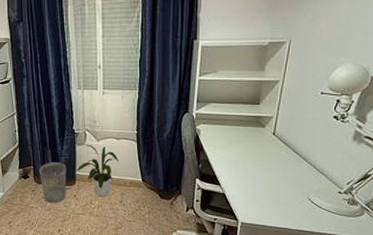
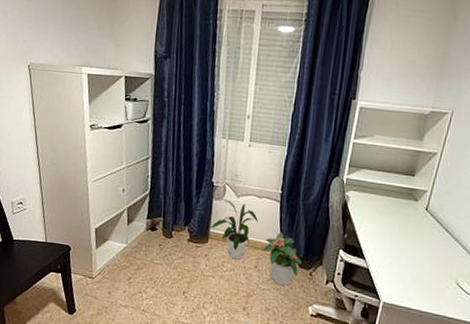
wastebasket: present [39,162,67,204] -> none [169,215,200,262]
potted plant: none [124,168,162,216] -> present [261,231,302,286]

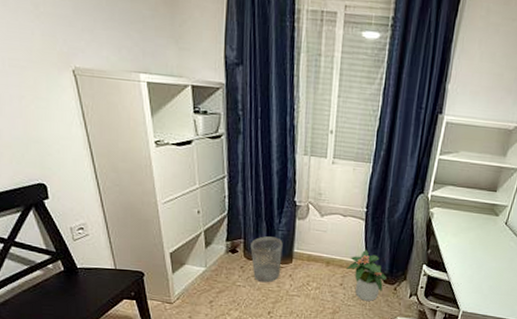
wastebasket: none [169,215,200,262] -> present [250,236,283,283]
house plant: present [209,199,259,260] -> none [293,219,344,278]

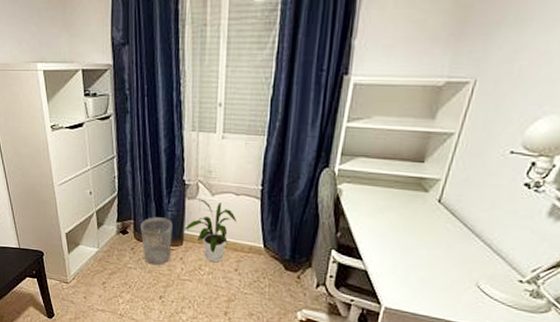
house plant: none [293,219,344,278] -> present [183,198,237,263]
potted plant: present [346,249,386,301] -> none [241,231,288,290]

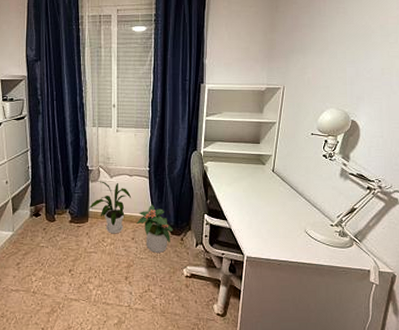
wastebasket: present [140,217,173,266] -> none [51,199,79,242]
potted plant: none [241,231,288,290] -> present [136,204,173,253]

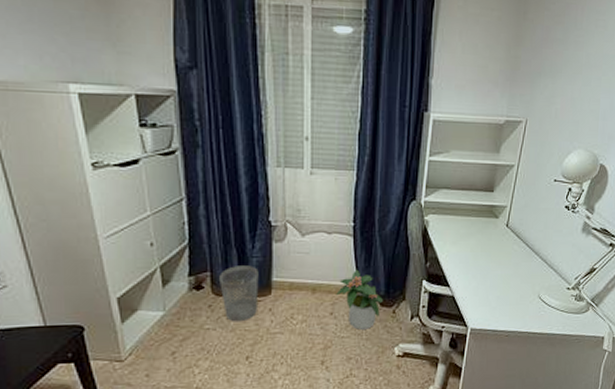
wastebasket: none [51,199,79,242] -> present [219,265,259,322]
house plant: present [88,181,132,234] -> none [271,240,330,309]

